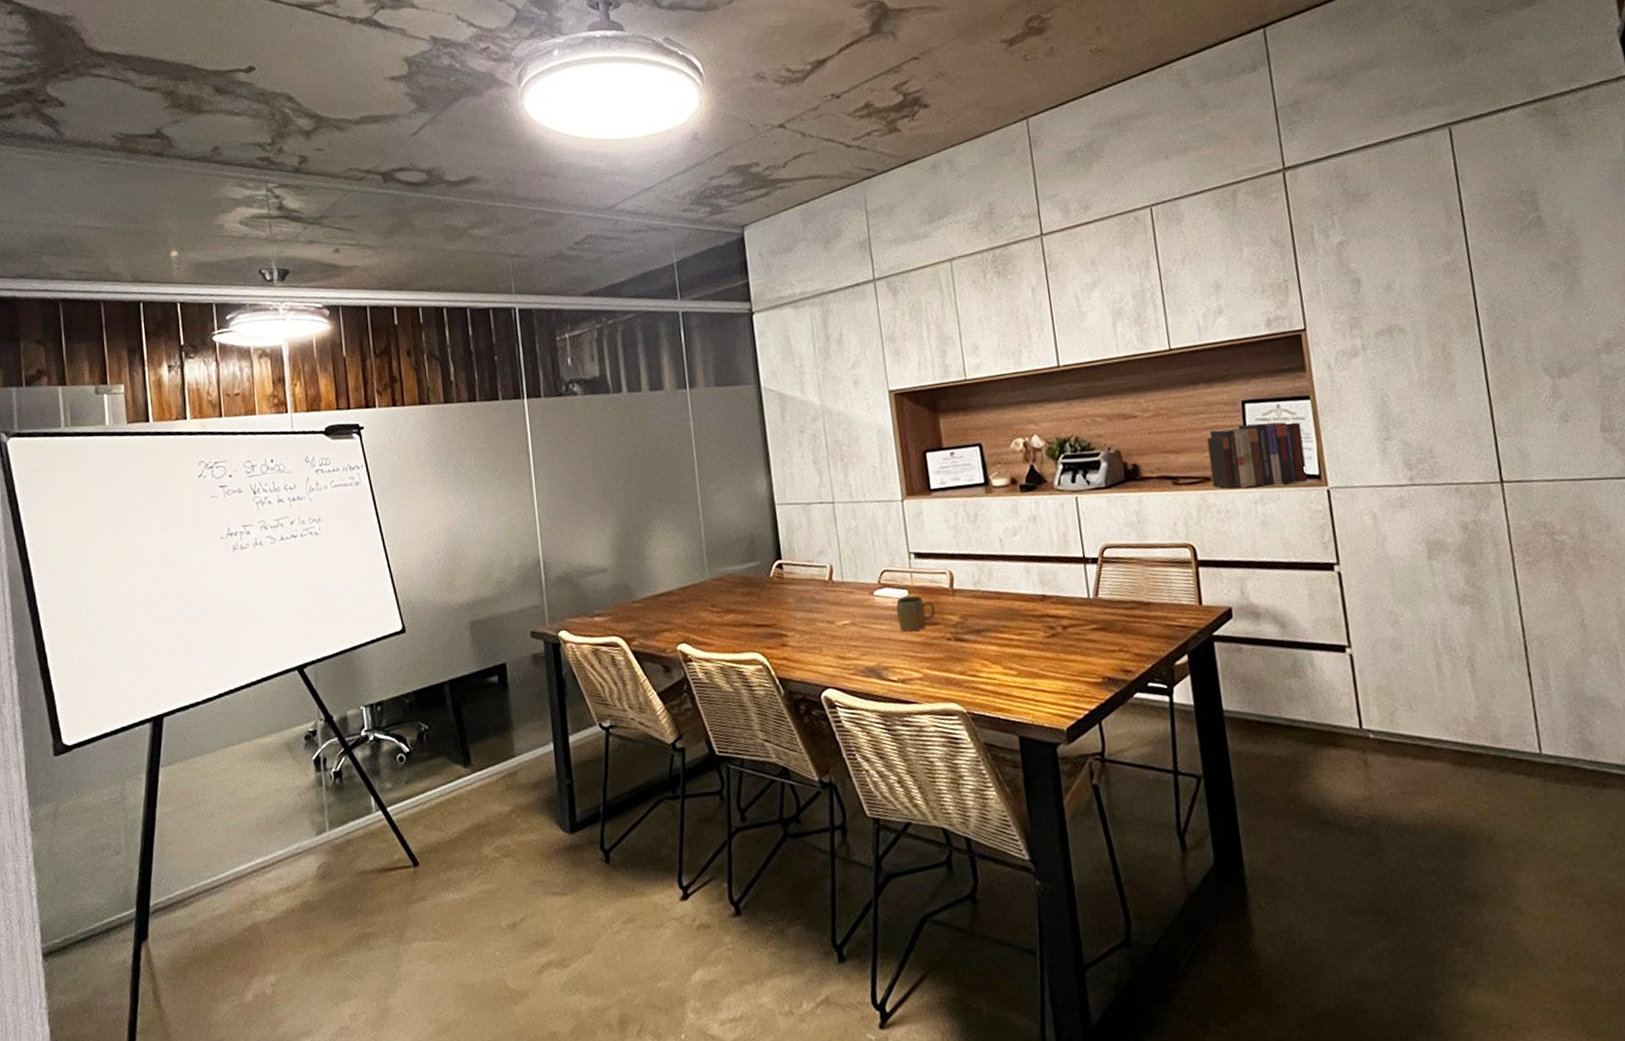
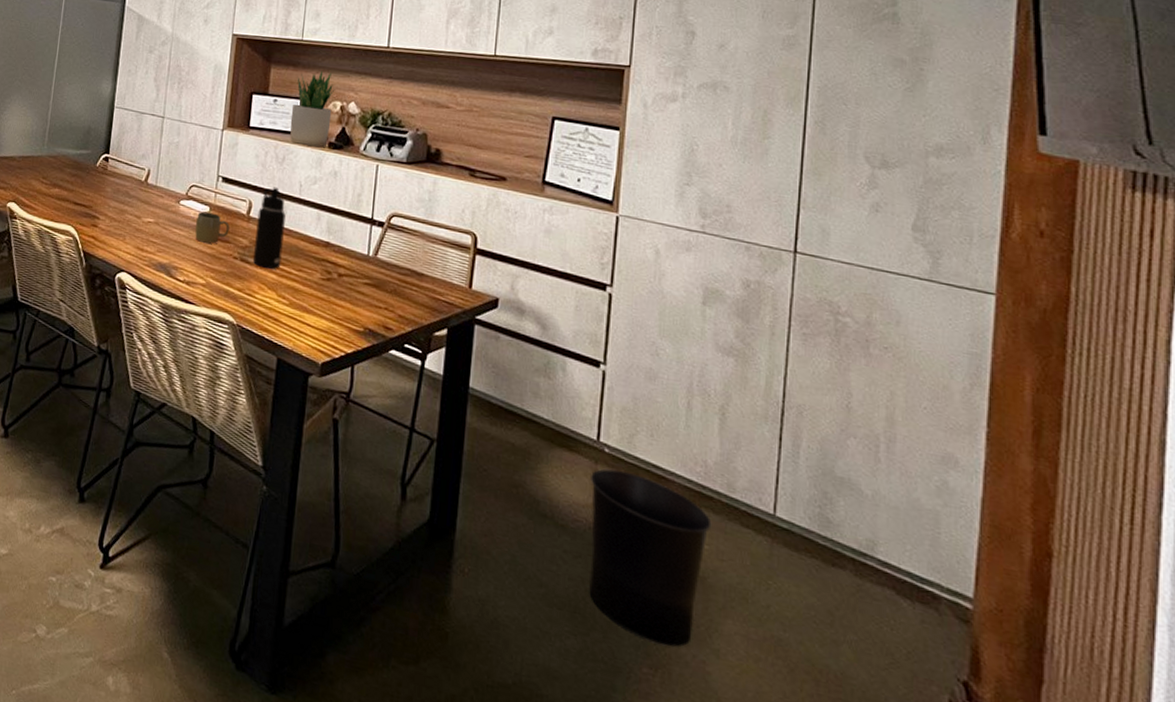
water bottle: none [961,549,1000,642] -> present [253,187,286,269]
planter: none [969,408,1018,496] -> present [290,70,335,147]
books: present [1207,421,1308,490] -> none [507,136,605,204]
waste bin: none [1362,752,1493,919] -> present [588,468,712,647]

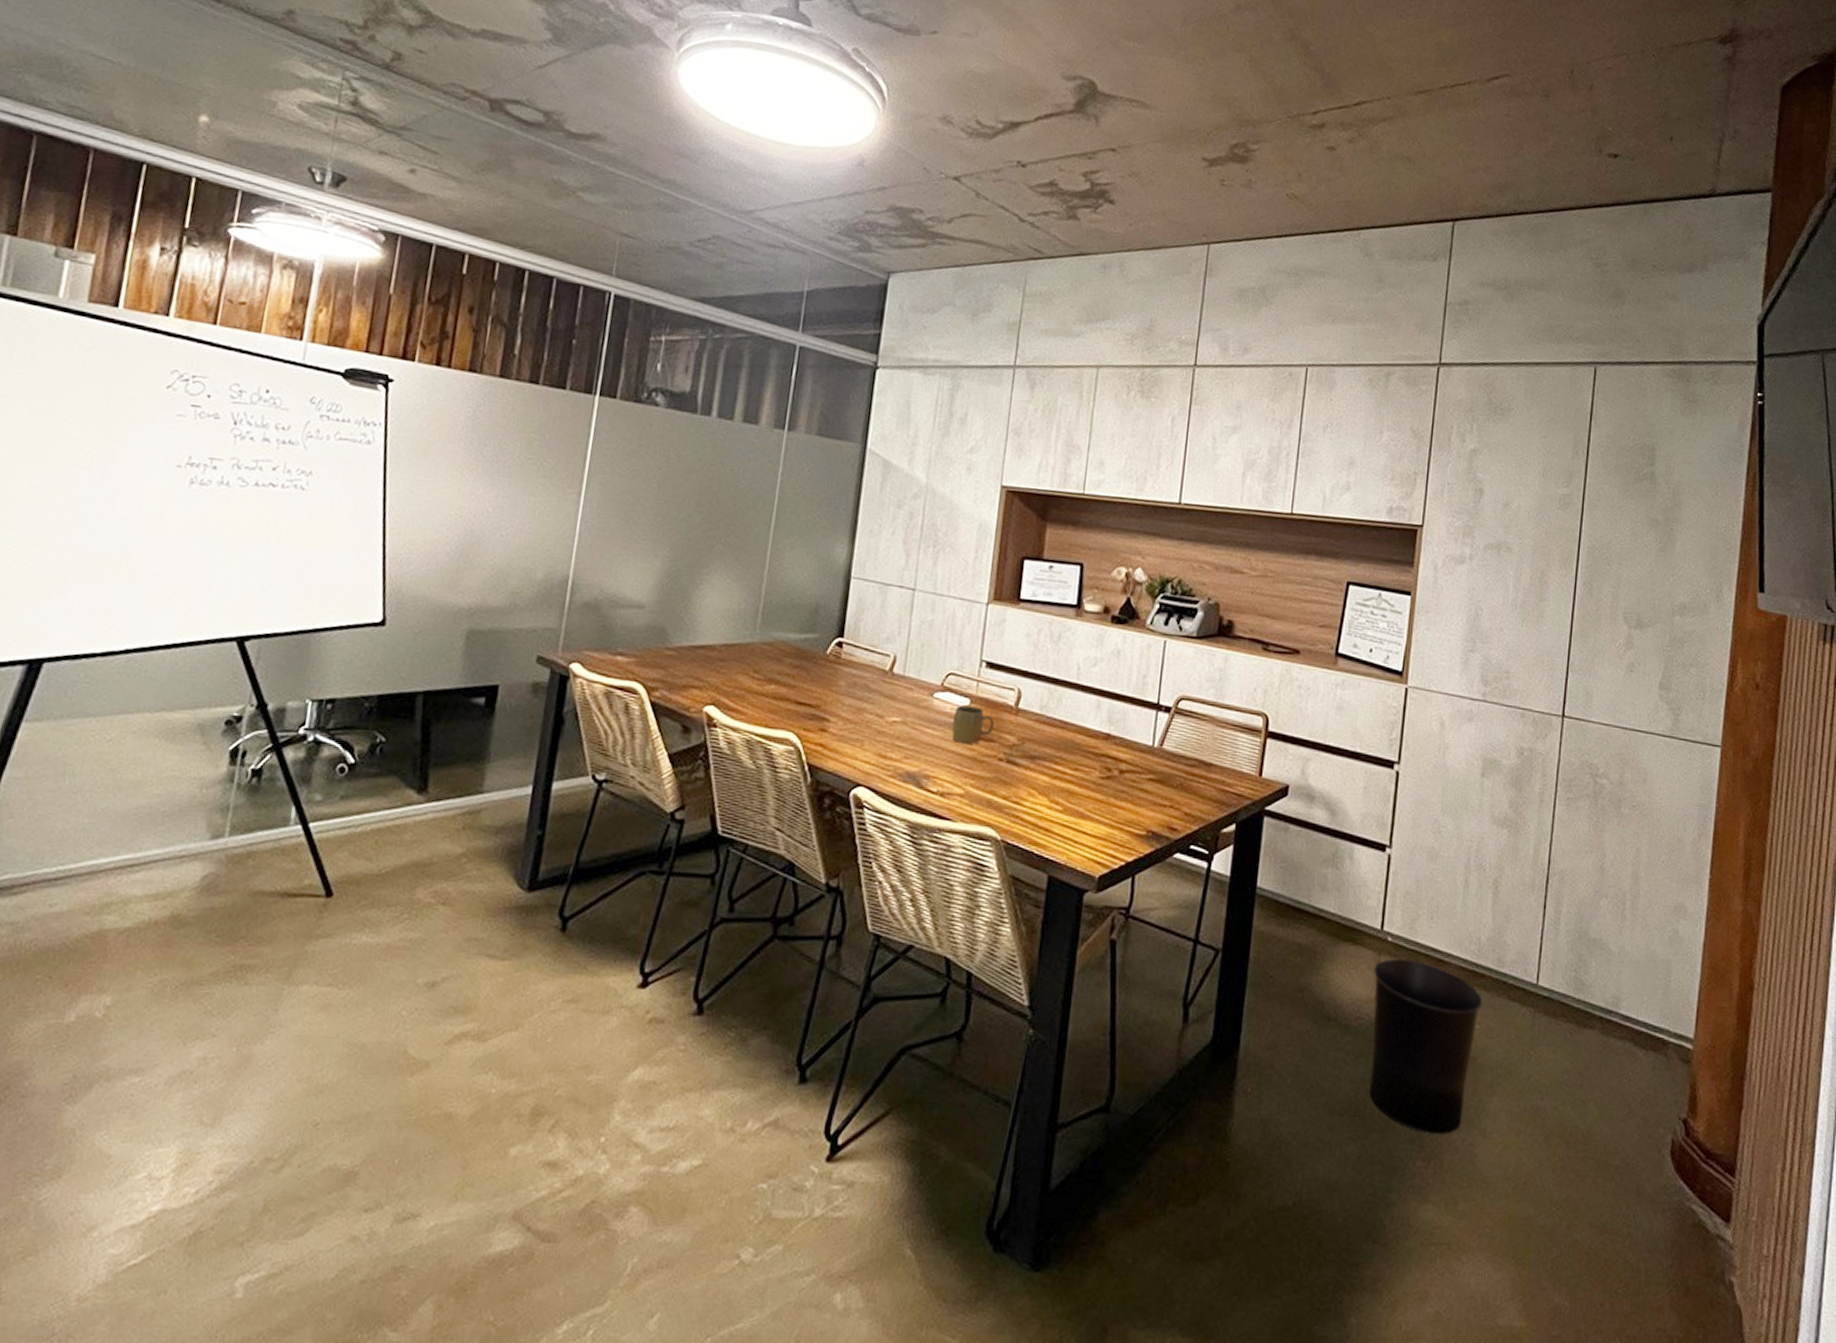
water bottle: present [253,187,286,269] -> none [1022,671,1061,770]
planter: present [290,70,335,147] -> none [1067,530,1120,622]

